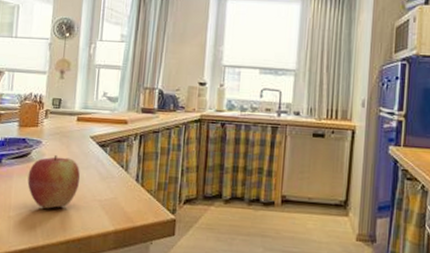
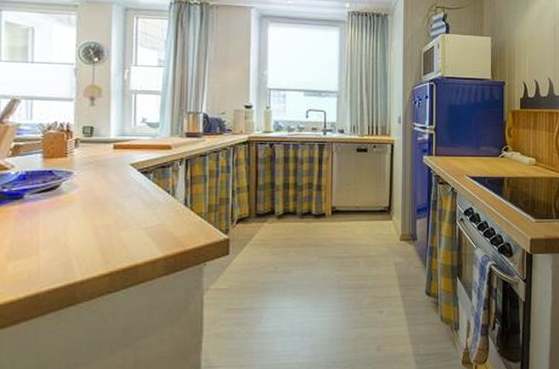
apple: present [27,155,80,209] -> none [58,186,121,242]

